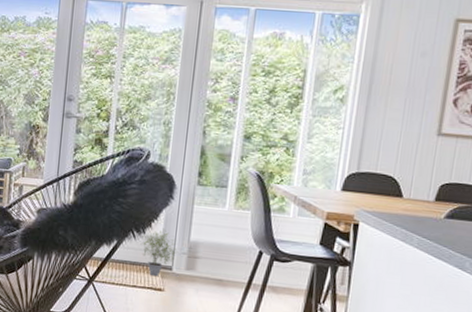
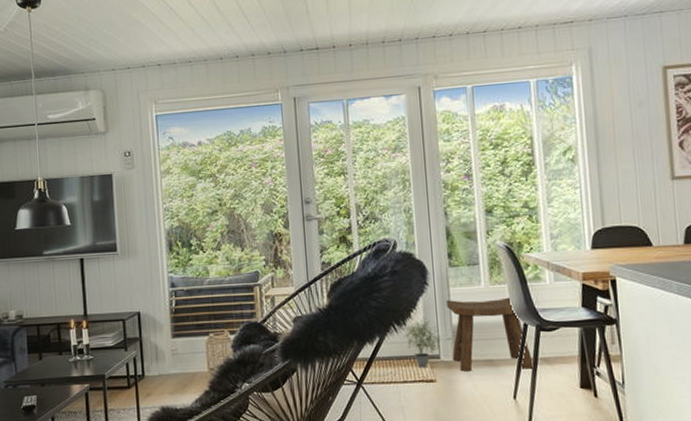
stool: none [184,217,261,295] -> present [446,297,534,372]

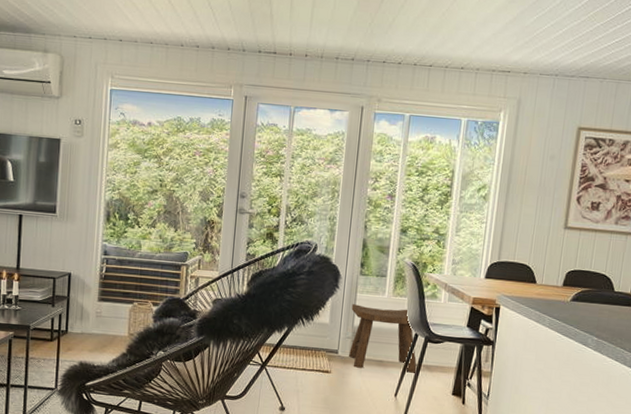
potted plant: present [403,316,443,368] -> none [309,315,344,360]

